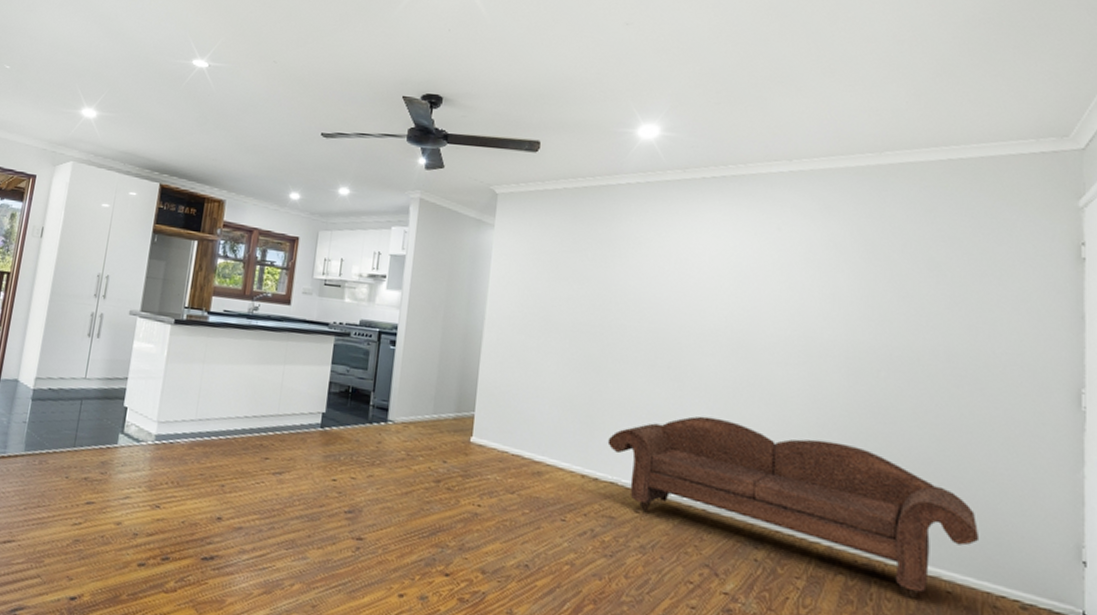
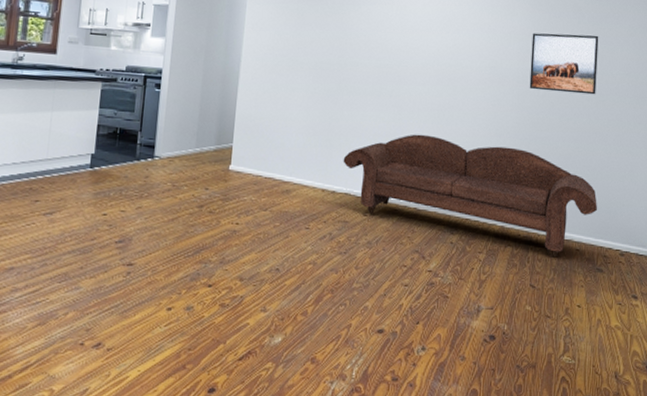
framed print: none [864,294,970,381] -> present [529,33,599,95]

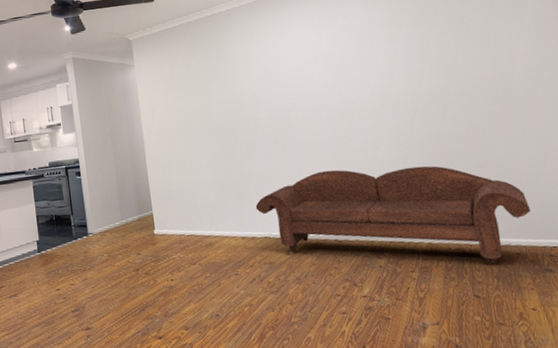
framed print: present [529,33,599,95] -> none [417,40,501,107]

